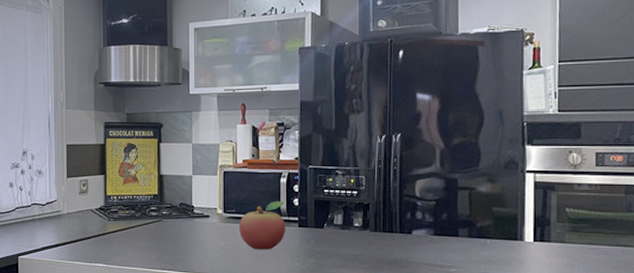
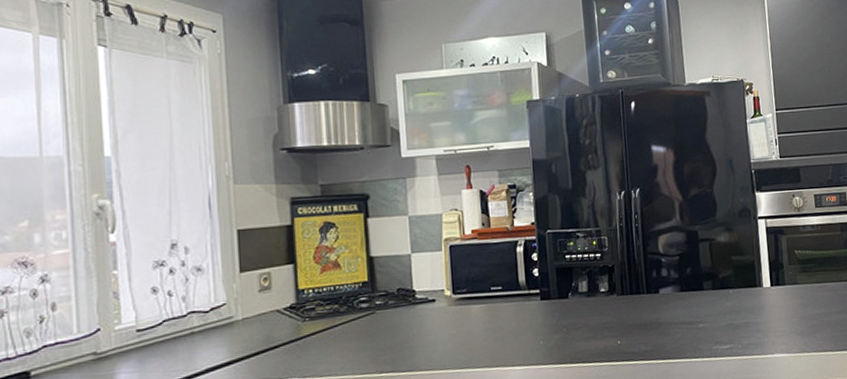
fruit: present [239,201,286,250] -> none [472,273,527,333]

